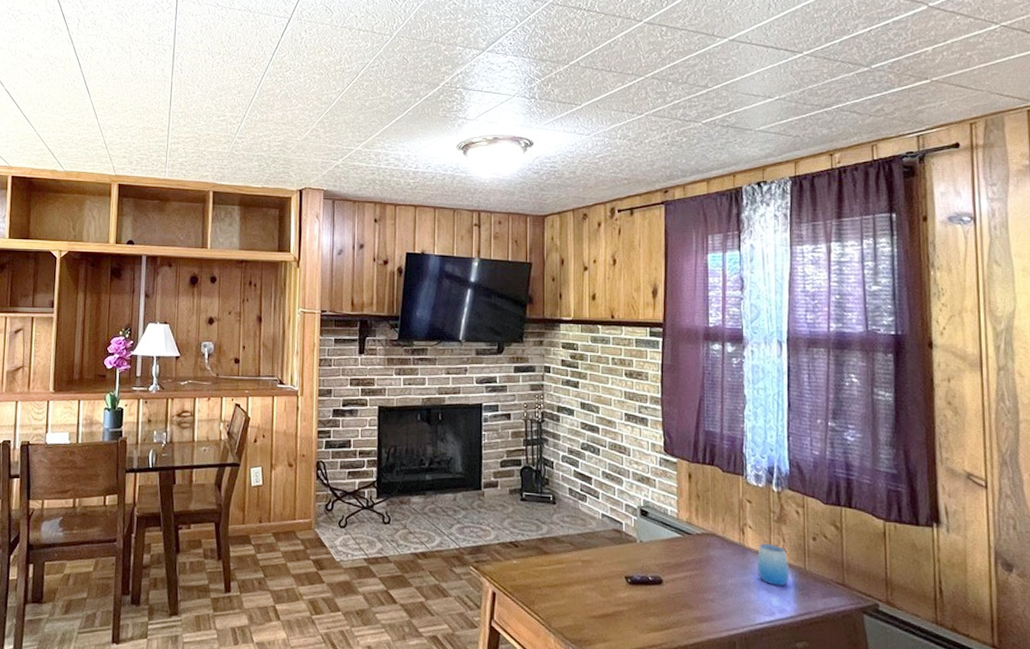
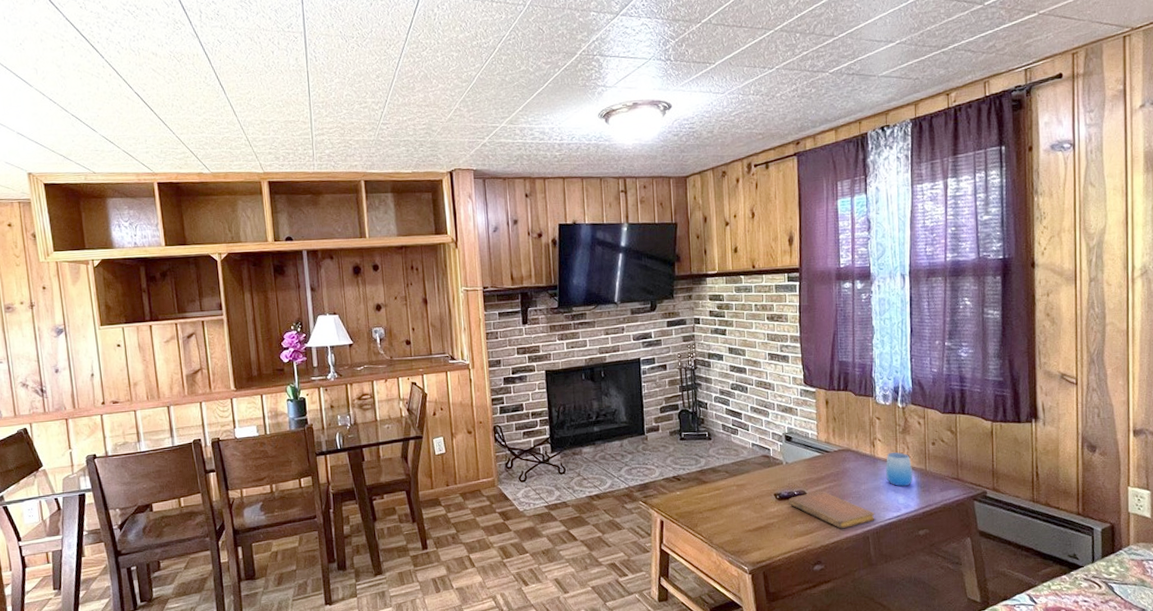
notebook: none [642,579,743,629] -> present [789,491,875,529]

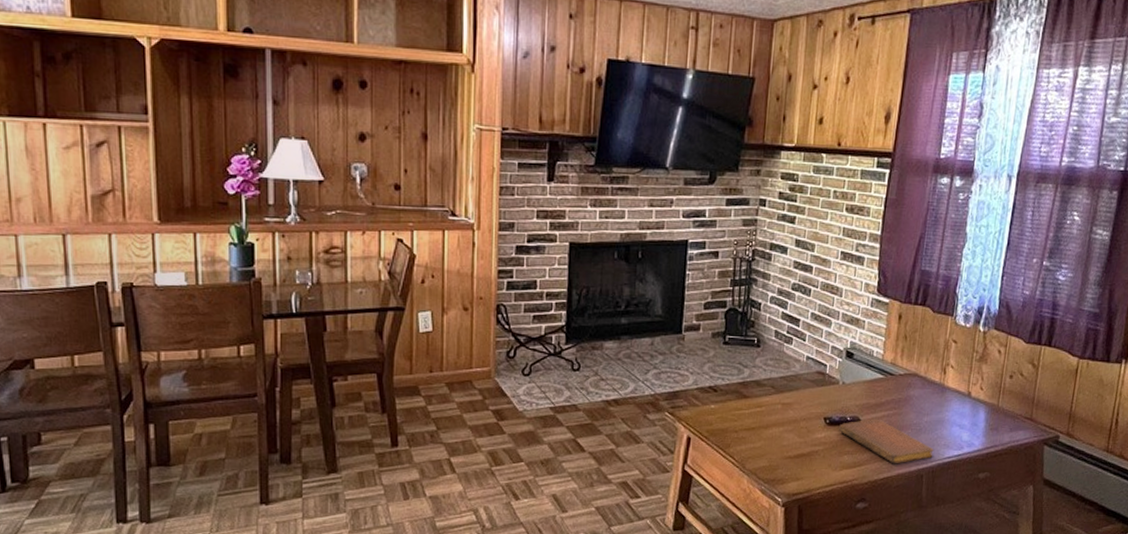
cup: present [886,452,912,487] -> none [953,382,984,422]

